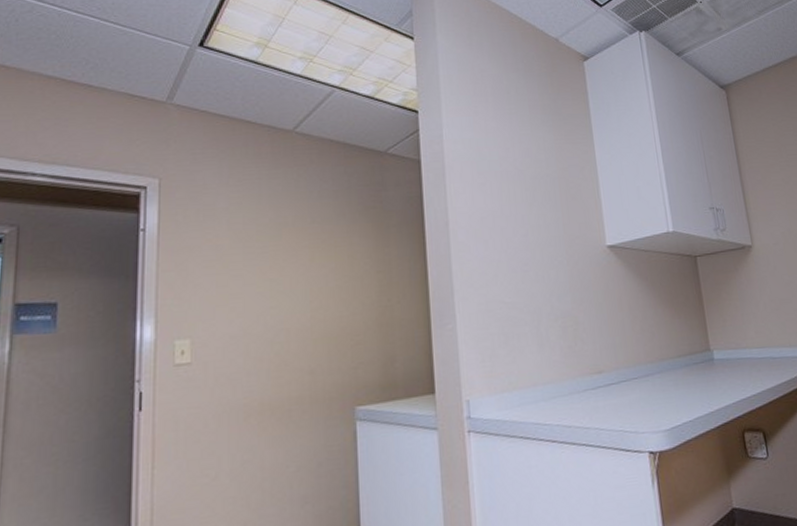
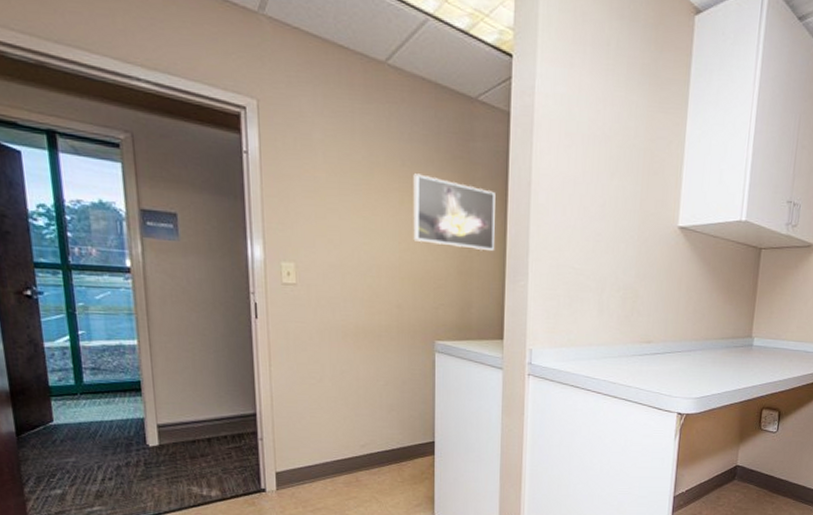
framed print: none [324,228,416,298] -> present [413,173,495,252]

